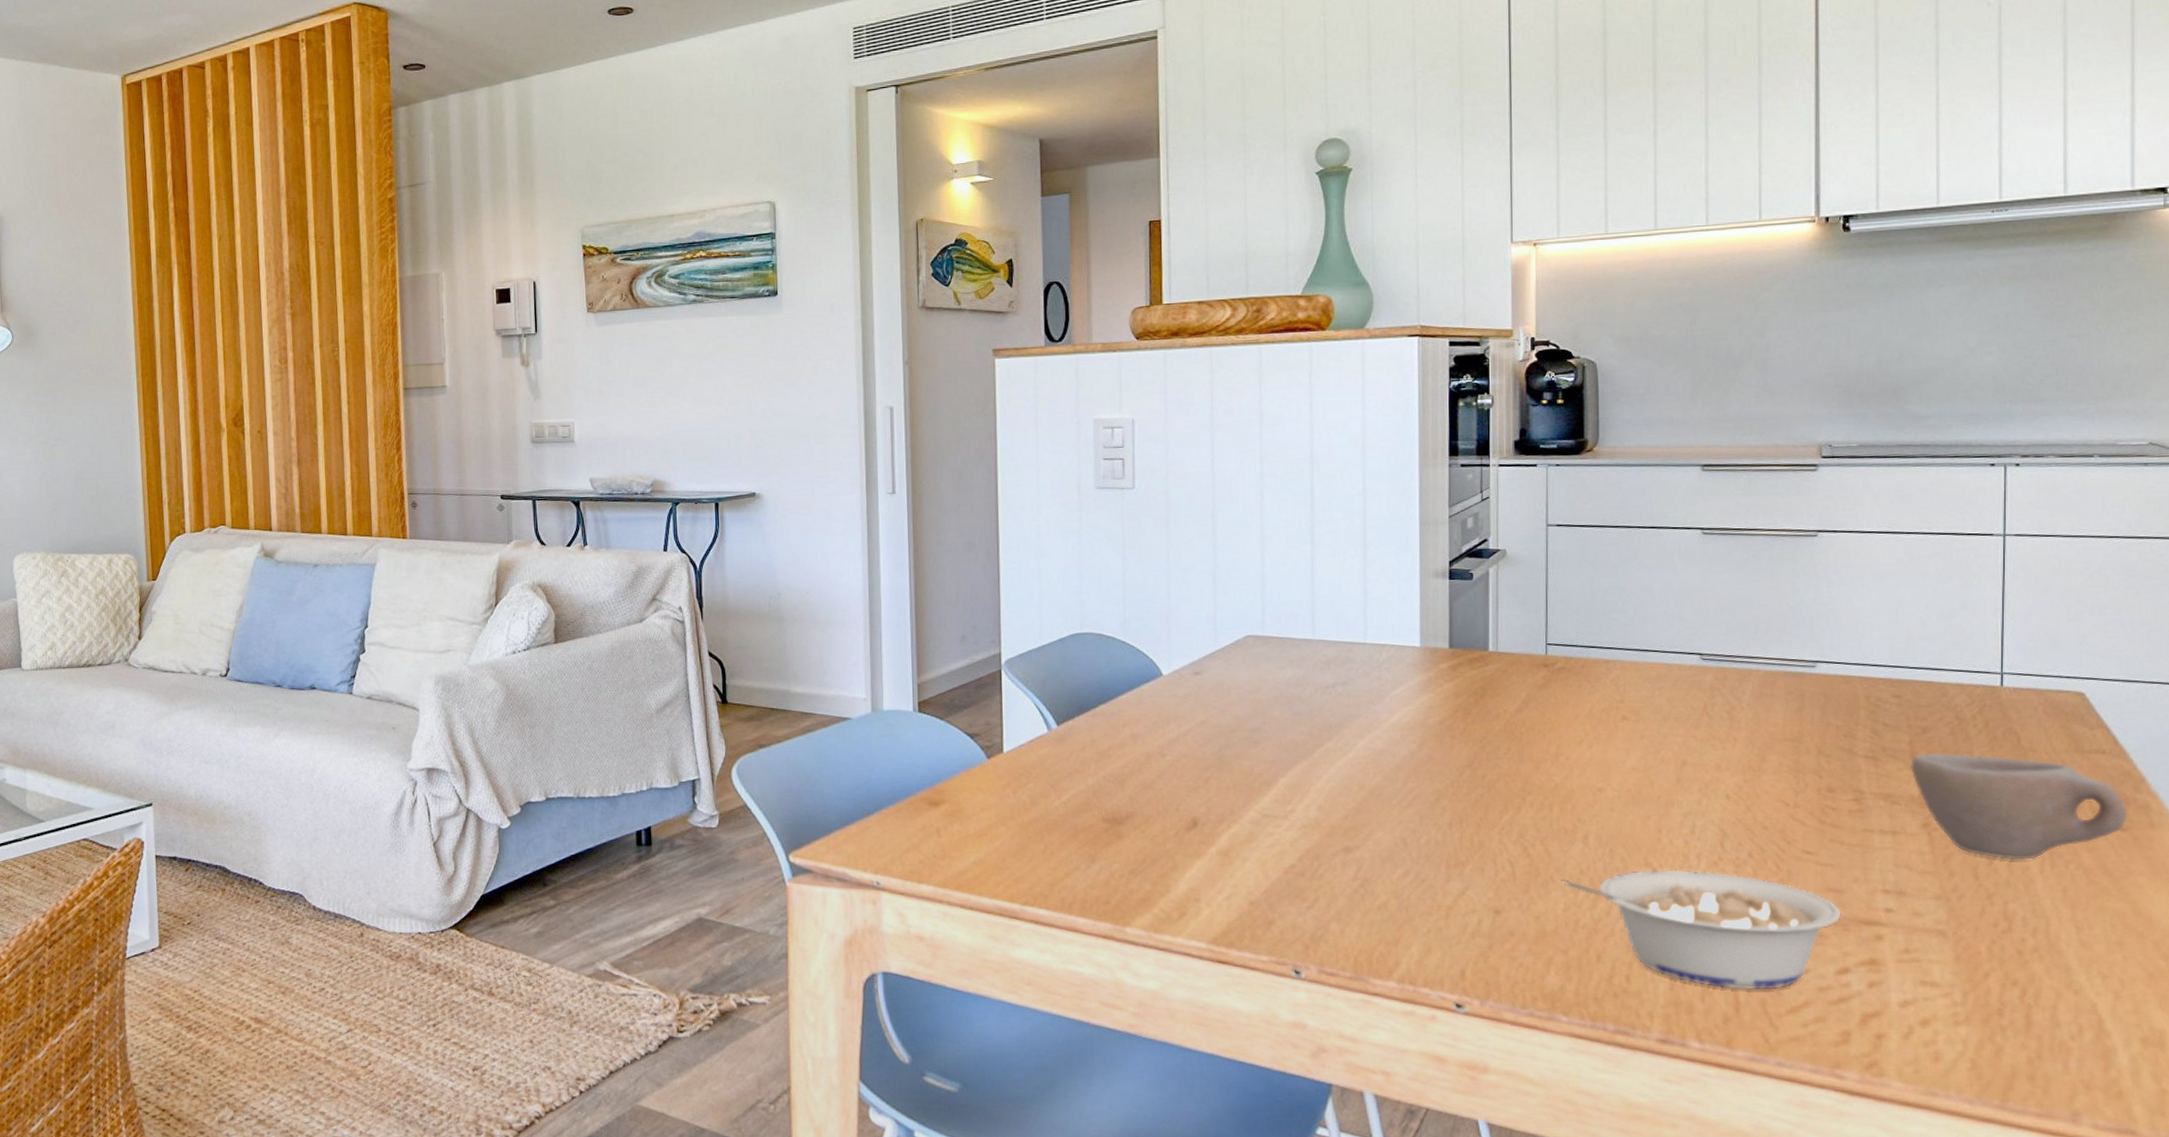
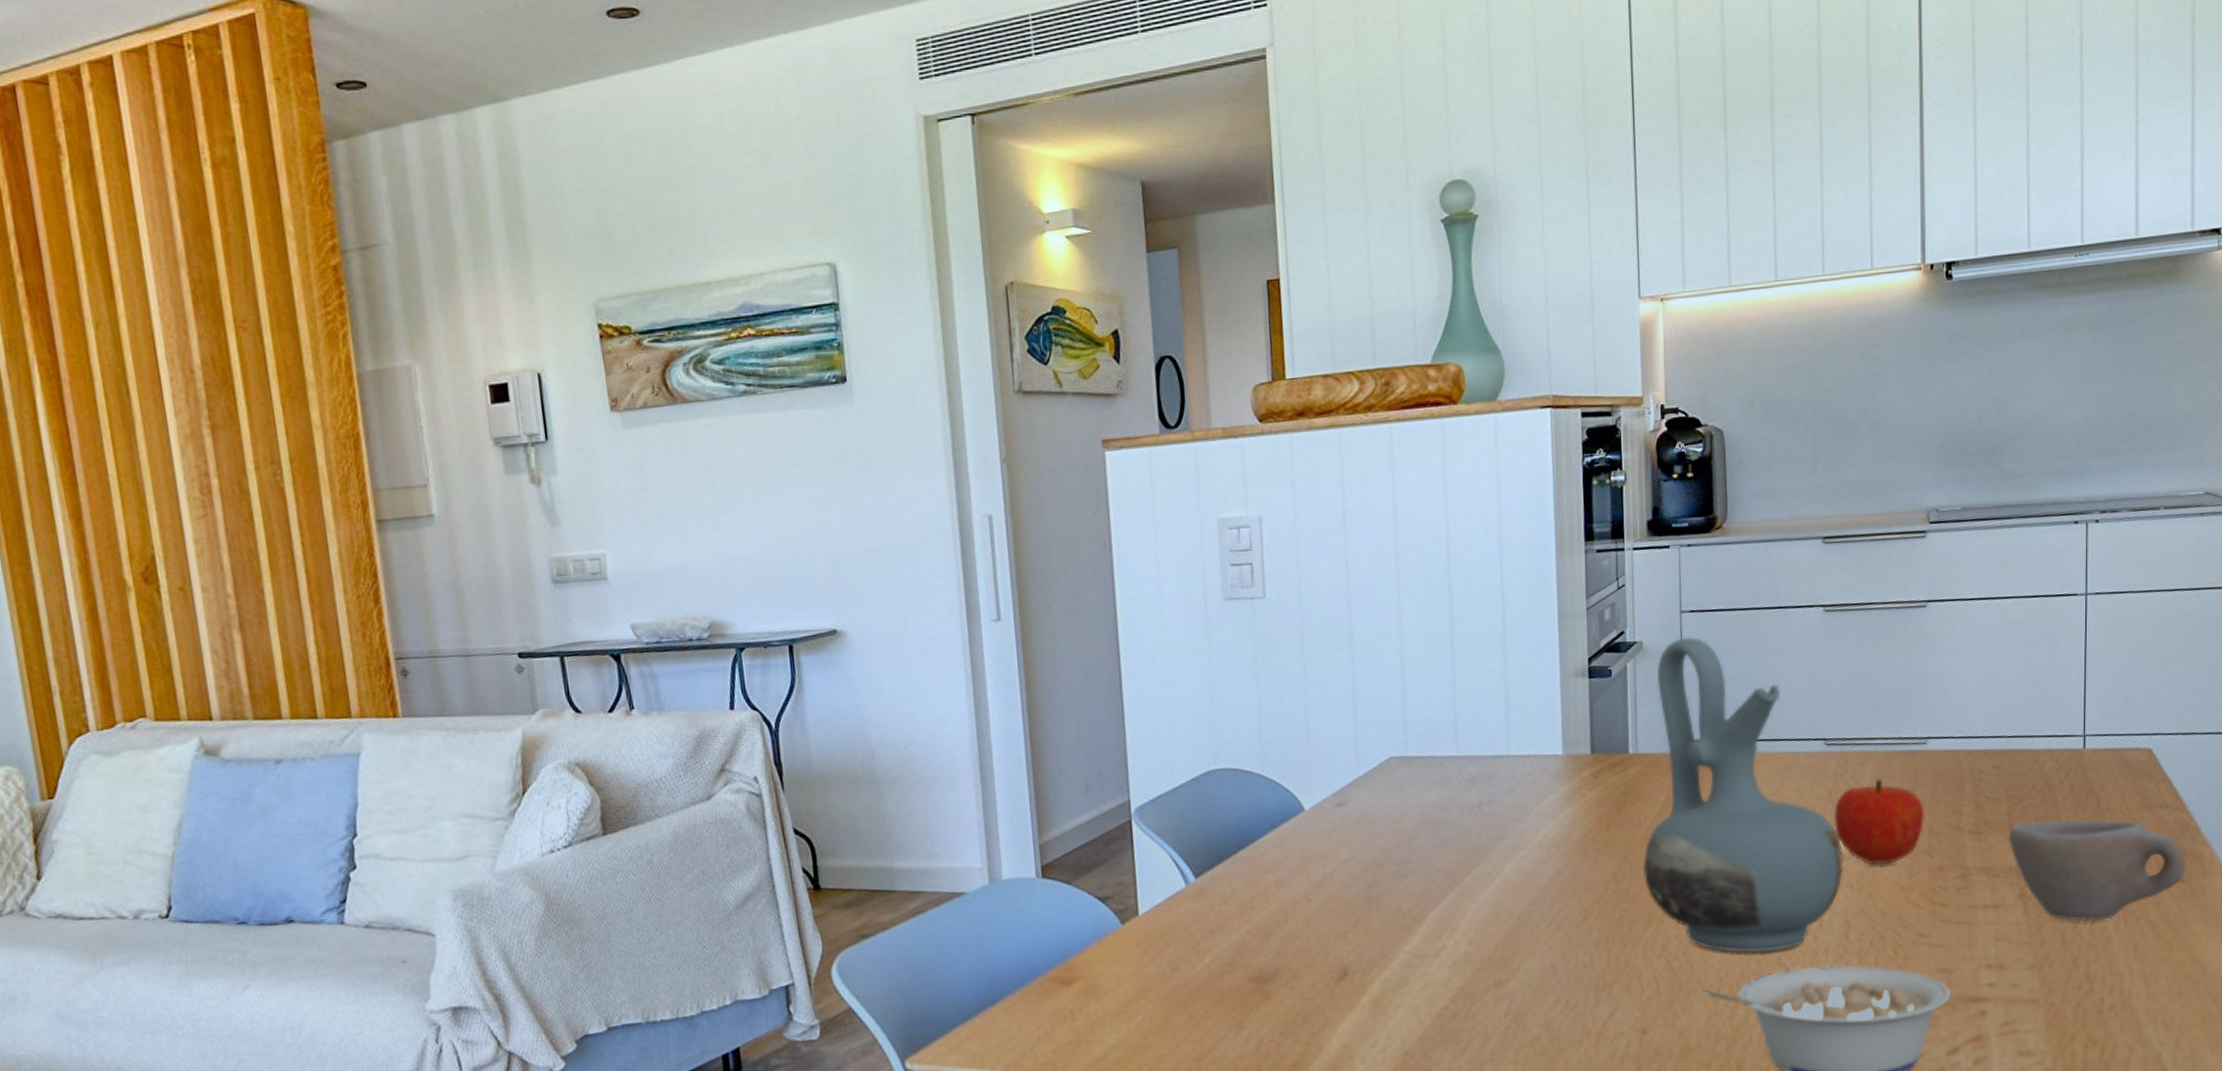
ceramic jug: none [1500,548,1720,851] -> present [1642,636,1844,953]
fruit: none [1709,696,1813,780] -> present [1833,778,1925,866]

